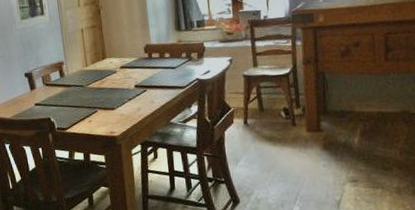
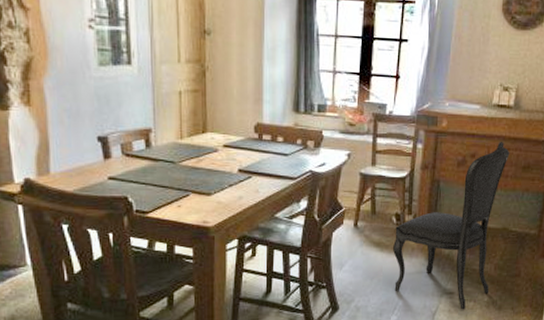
dining chair: none [285,26,398,198] -> present [393,141,510,310]

